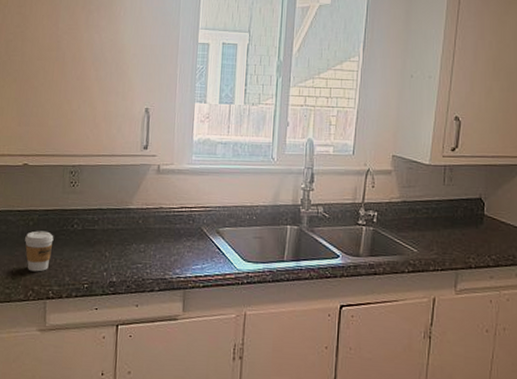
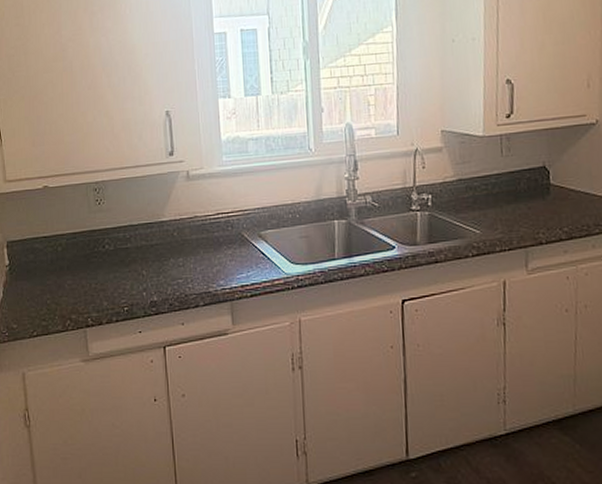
coffee cup: present [25,230,54,272] -> none [55,255,86,300]

